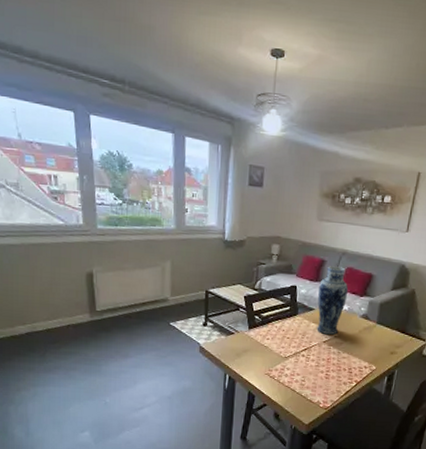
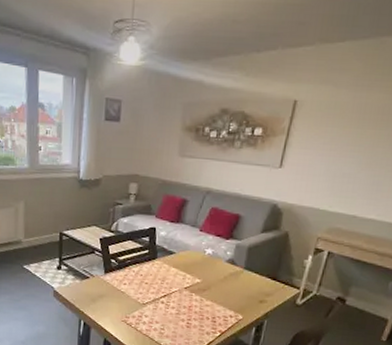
vase: present [317,266,348,335] -> none [177,206,212,281]

